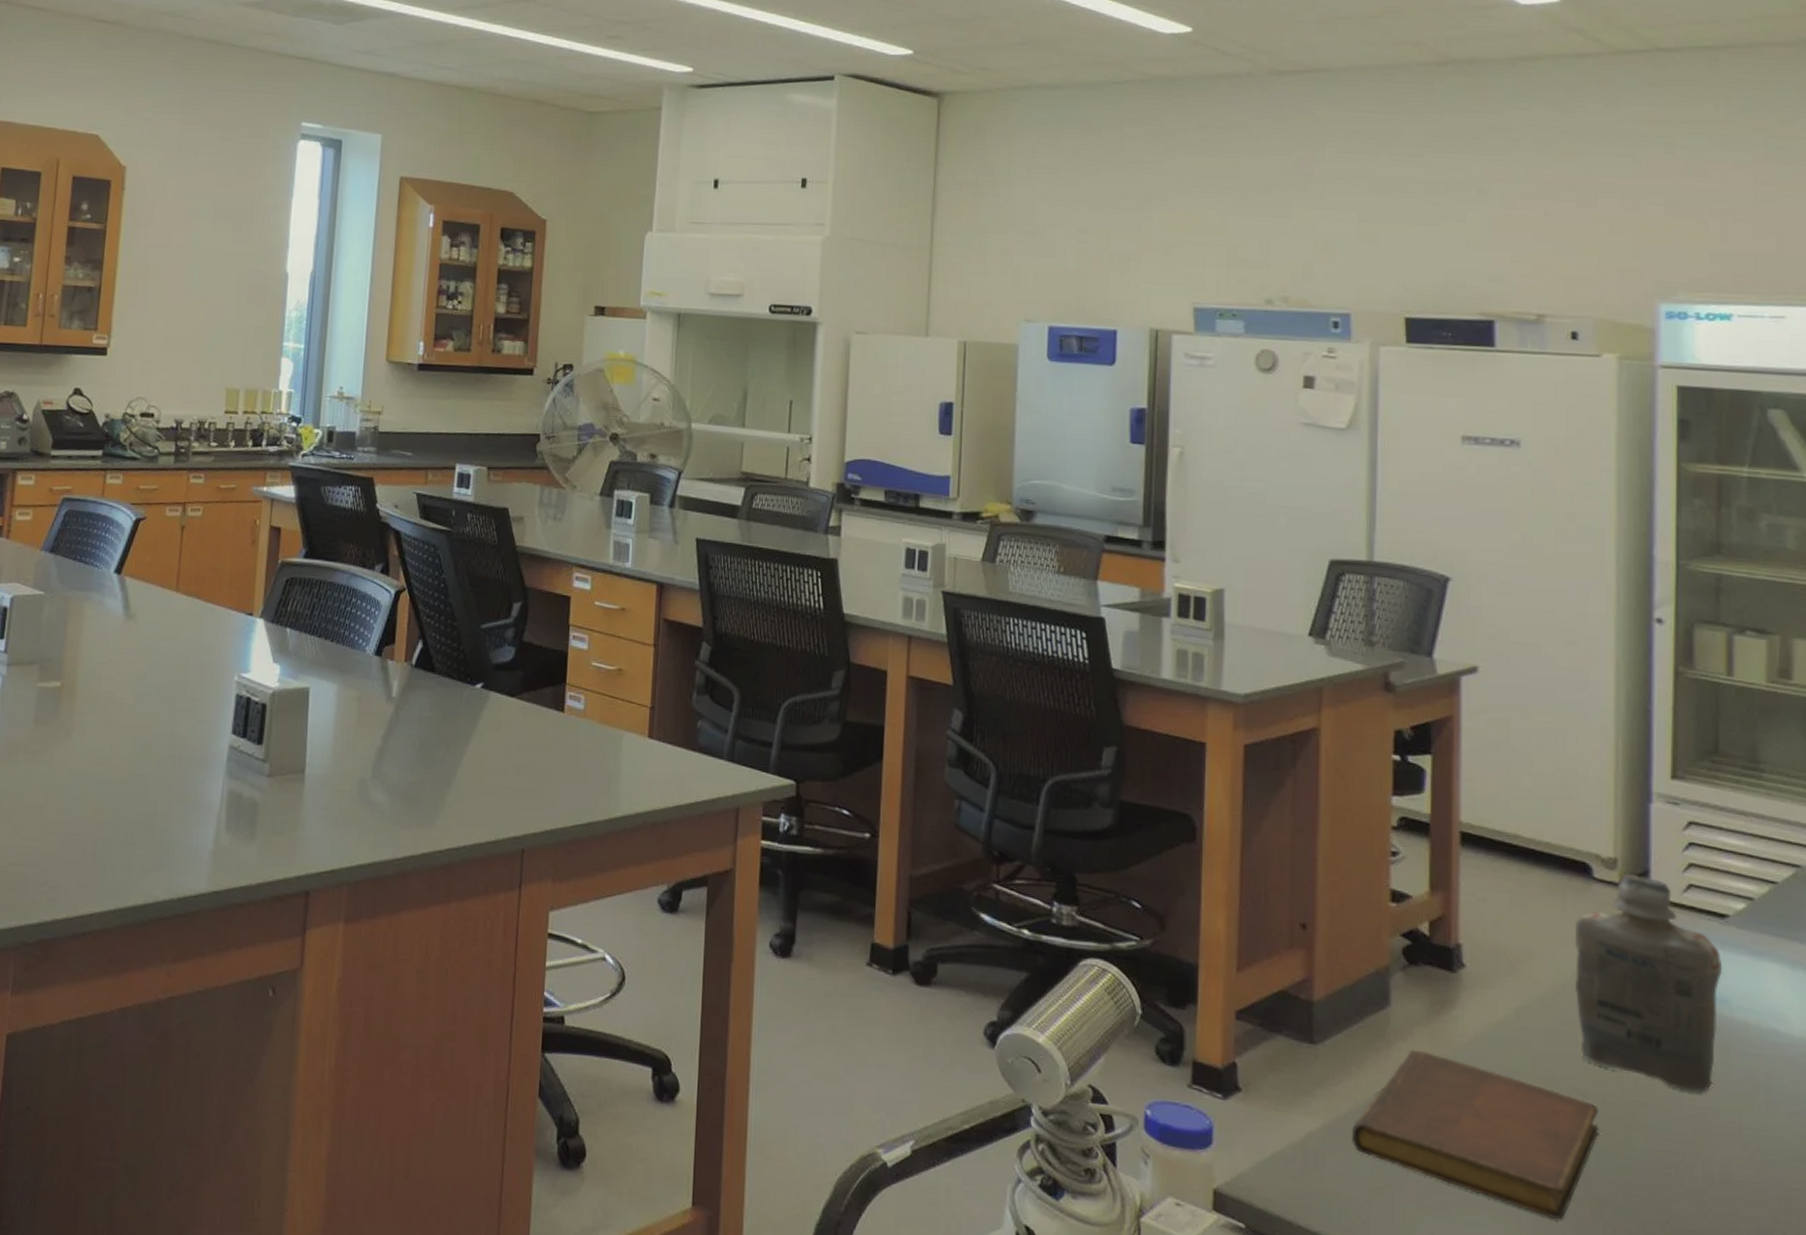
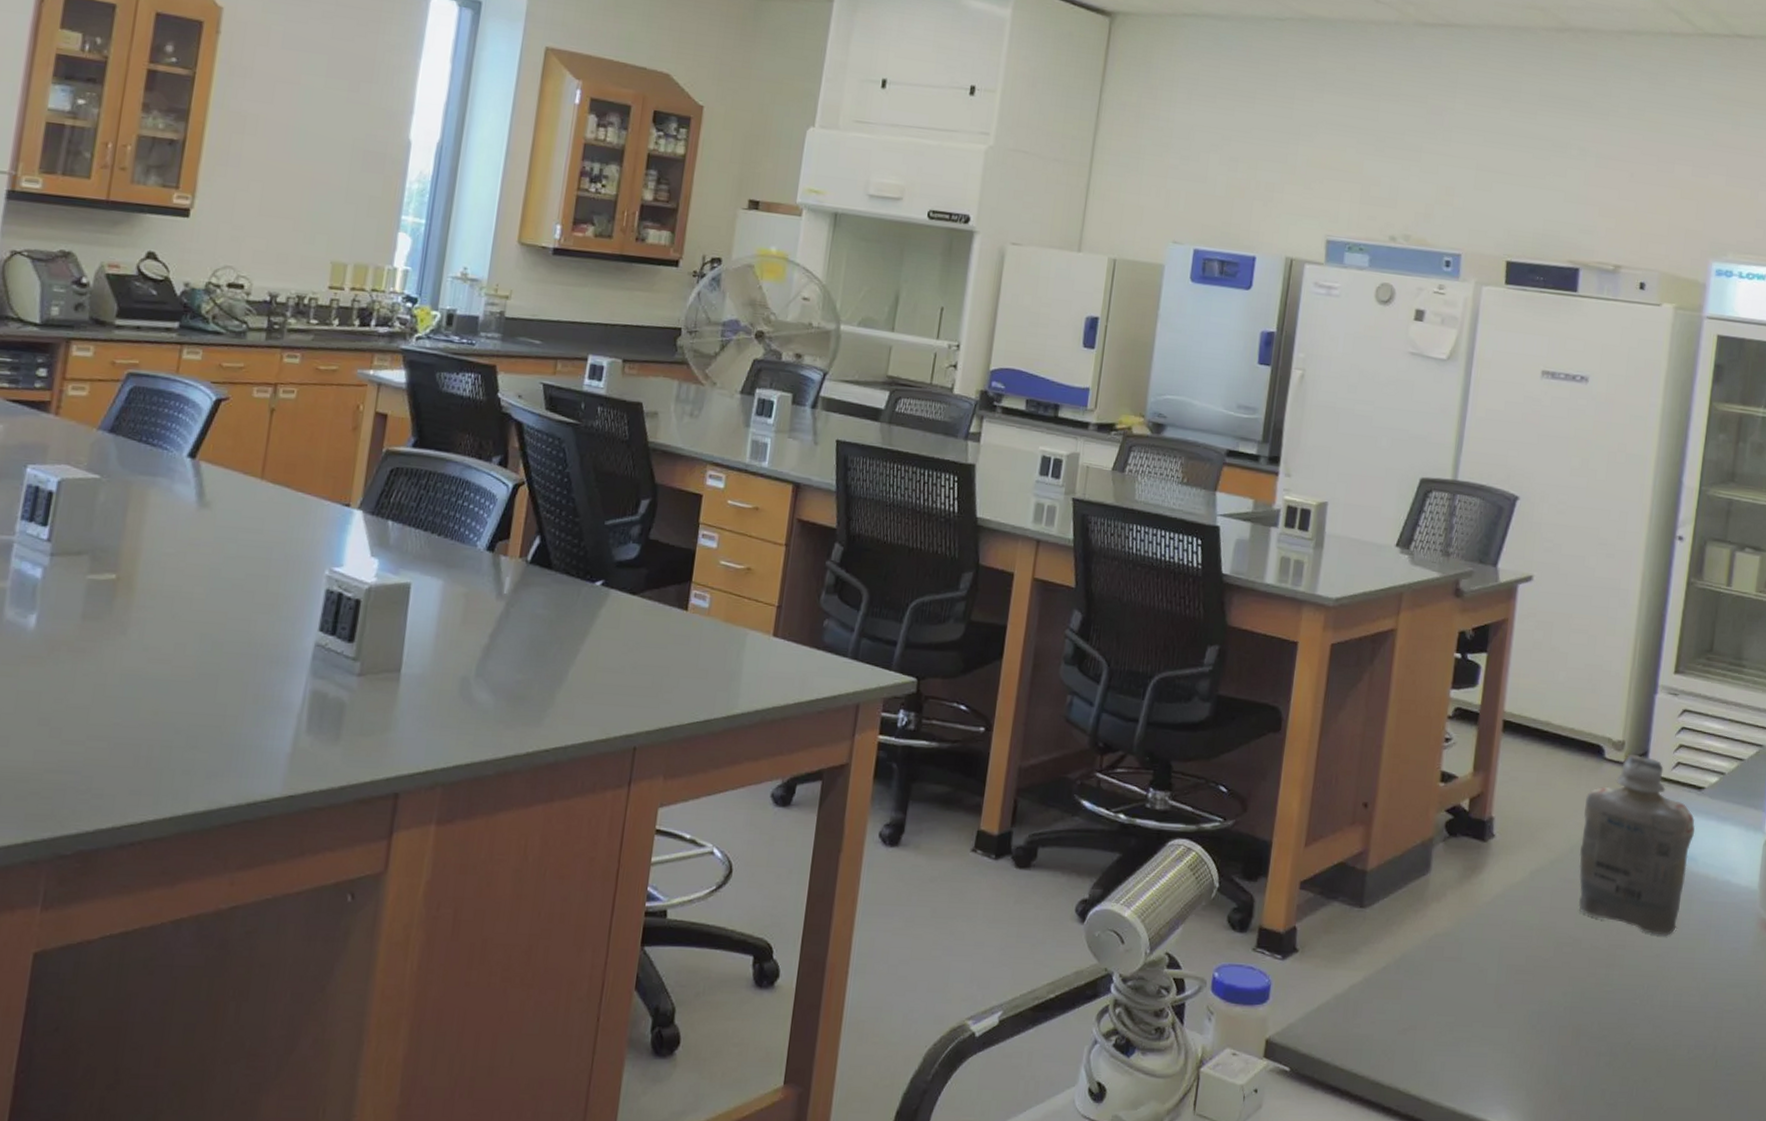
notebook: present [1351,1049,1599,1220] -> none [1386,909,1587,1047]

